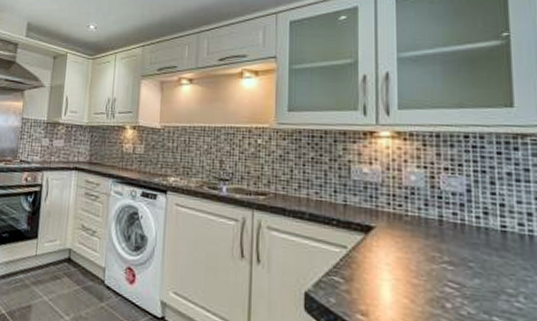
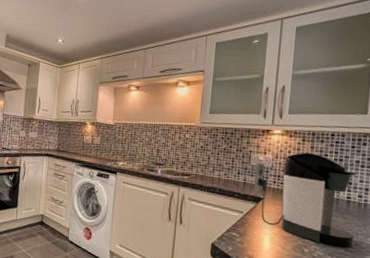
coffee maker: none [359,161,522,302] -> present [254,152,356,248]

